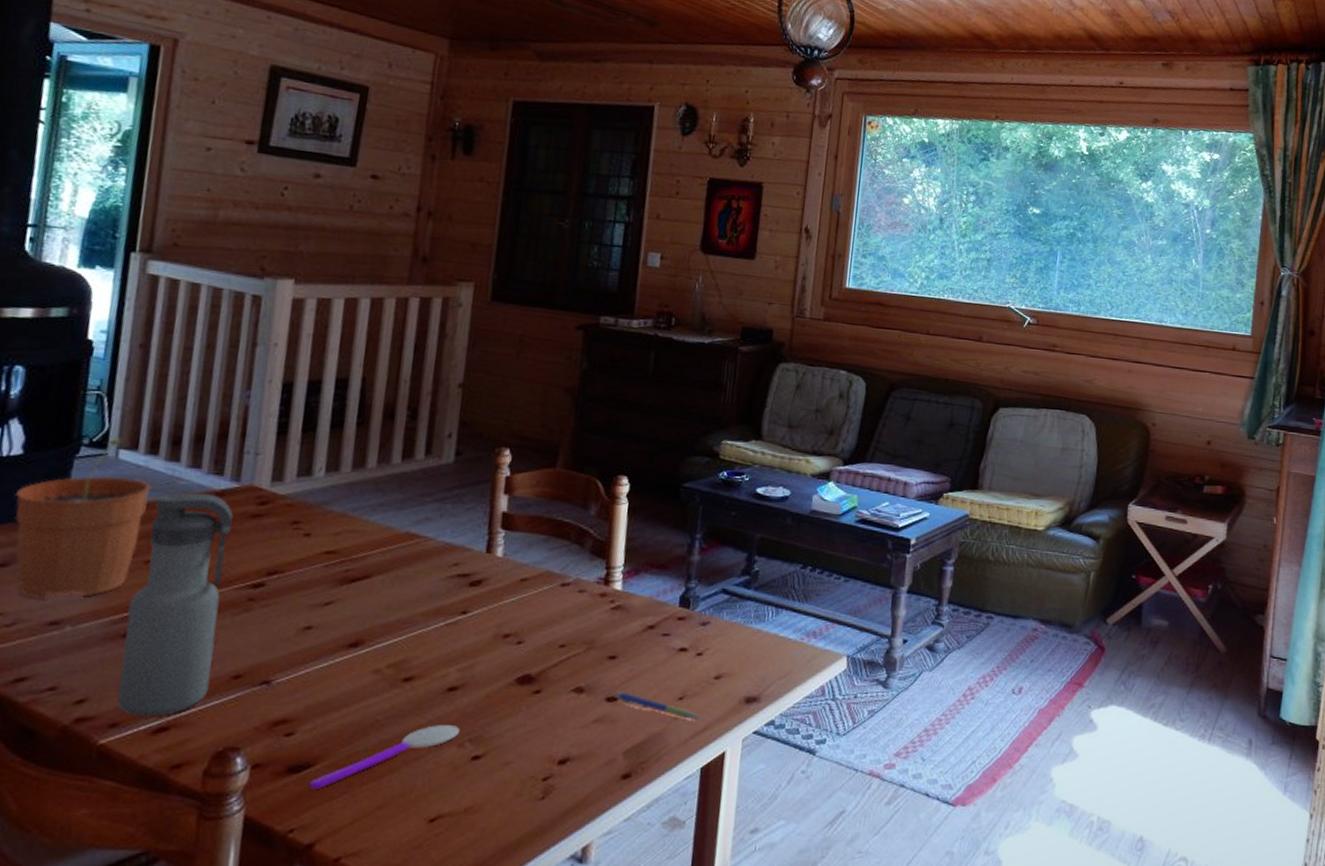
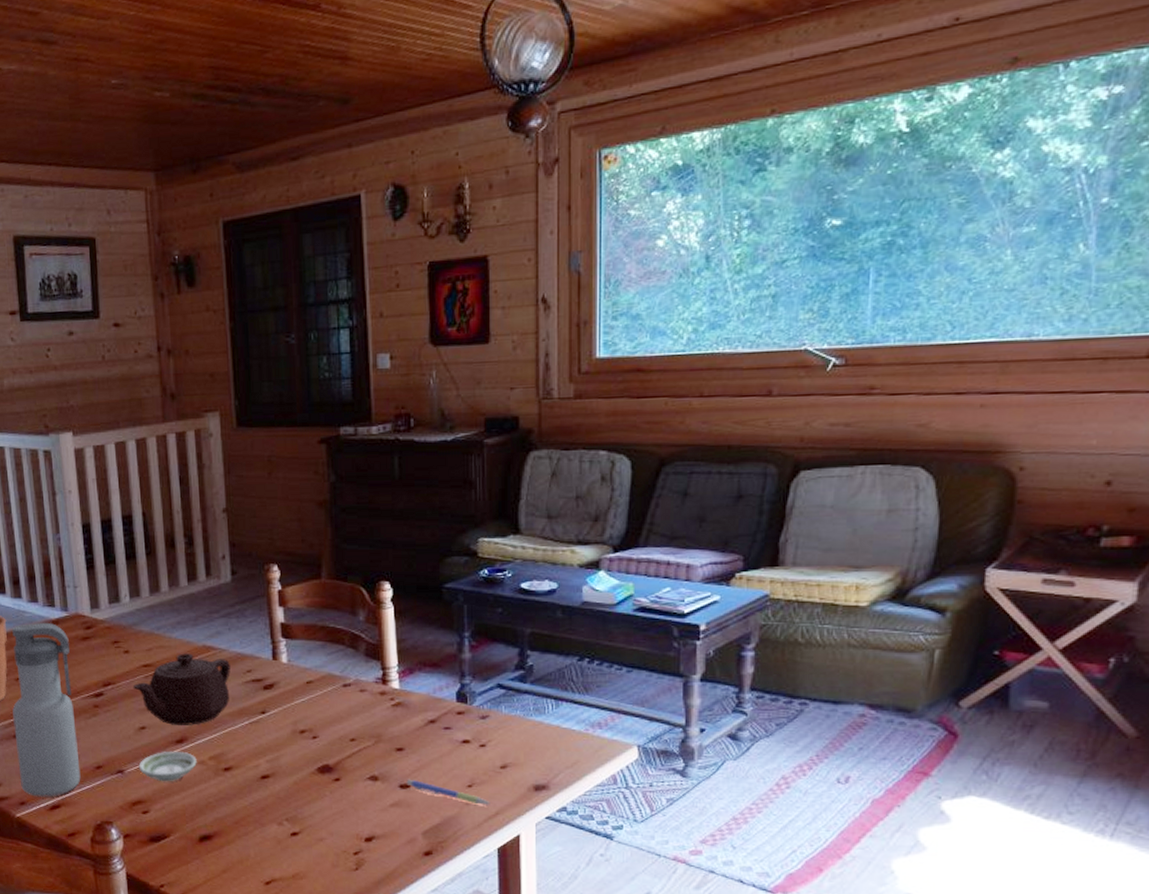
saucer: none [292,656,371,696] -> present [138,751,197,782]
teapot: none [305,540,435,626] -> present [132,653,231,725]
spoon: present [310,724,461,789] -> none [169,806,278,855]

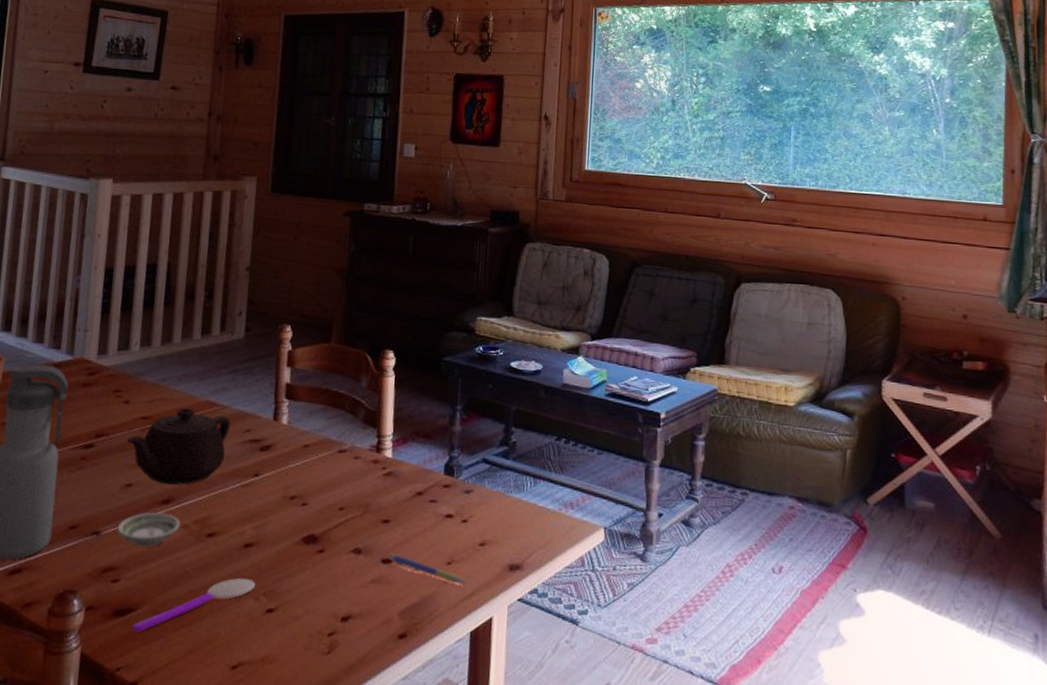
spoon: none [169,806,278,855] -> present [133,578,256,632]

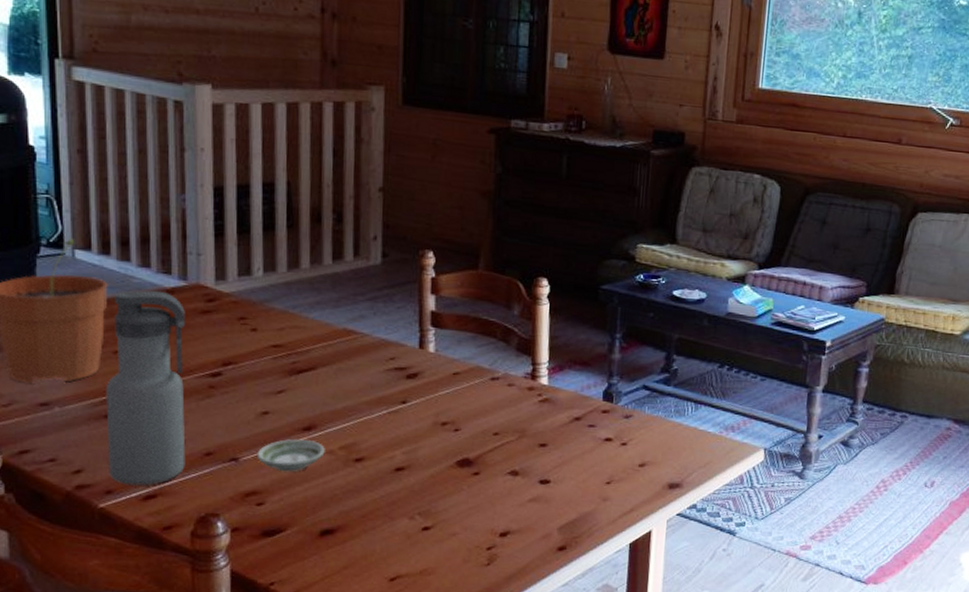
teapot: present [126,407,231,485] -> none [257,335,372,413]
spoon: present [133,578,256,632] -> none [283,499,410,550]
pen: present [388,553,467,584] -> none [546,474,626,502]

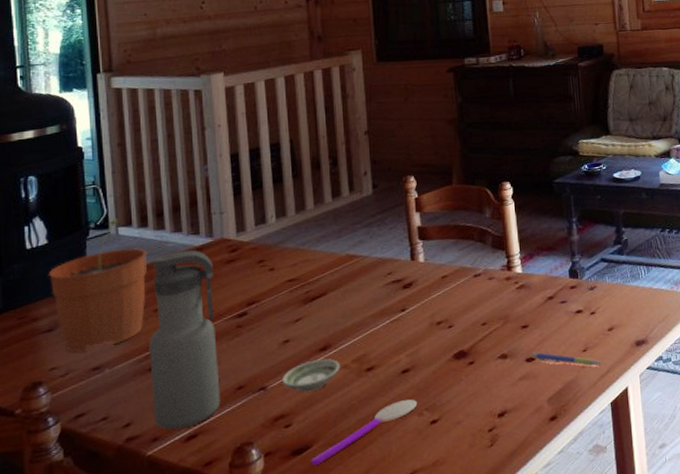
spoon: none [283,499,410,550] -> present [311,399,418,465]
pen: none [546,474,626,502] -> present [531,352,602,366]

